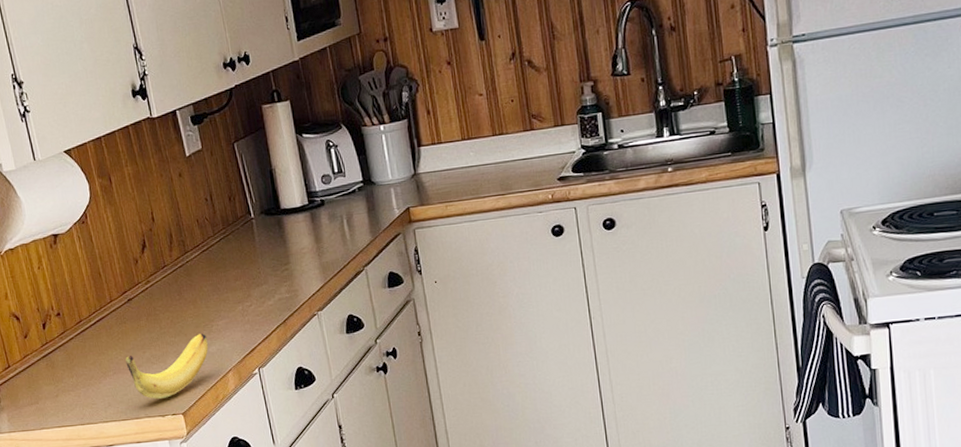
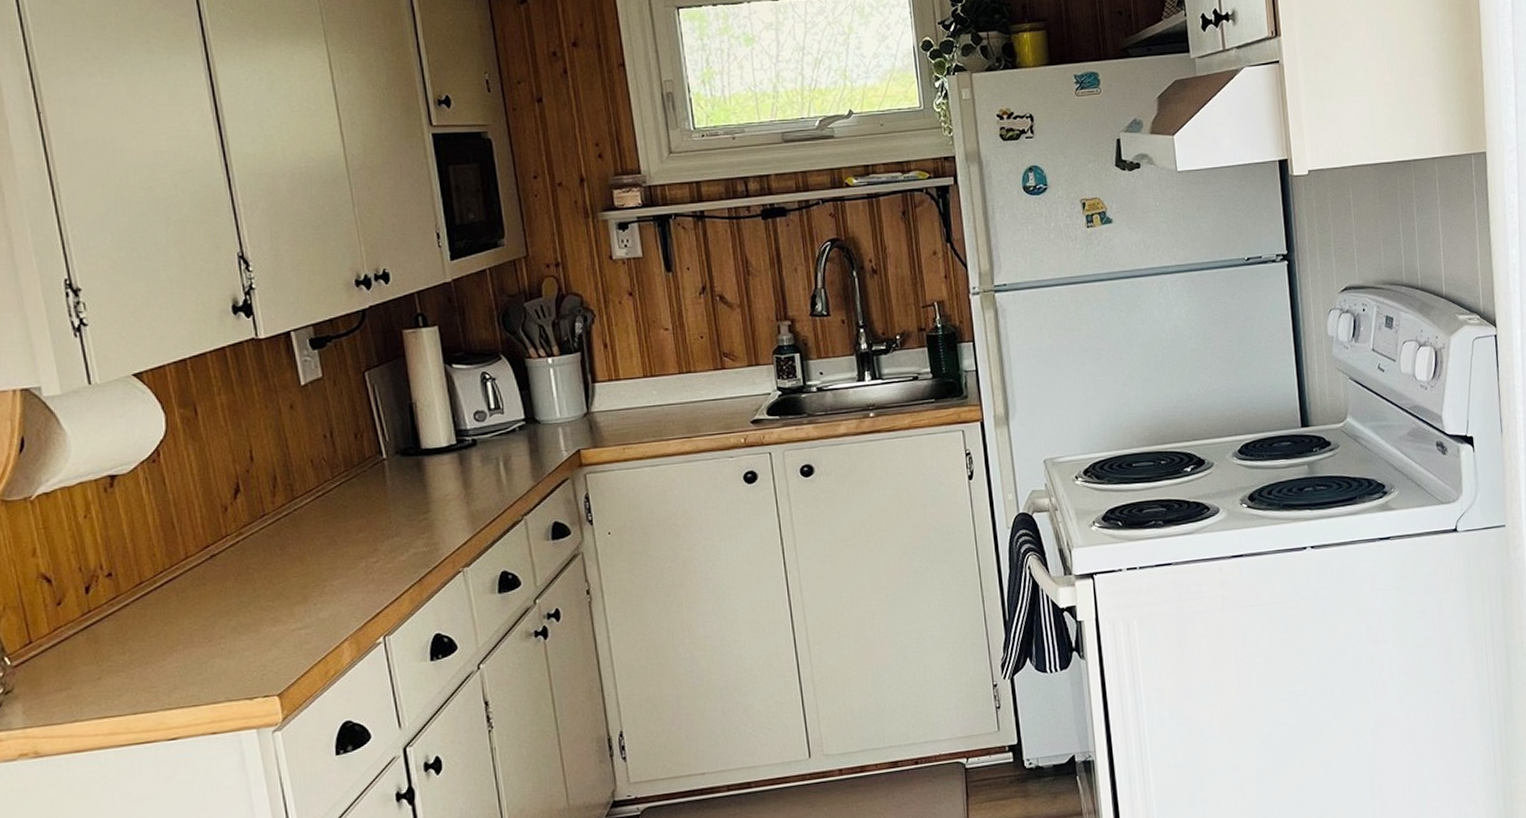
banana: present [125,333,208,399] -> none [202,596,318,678]

